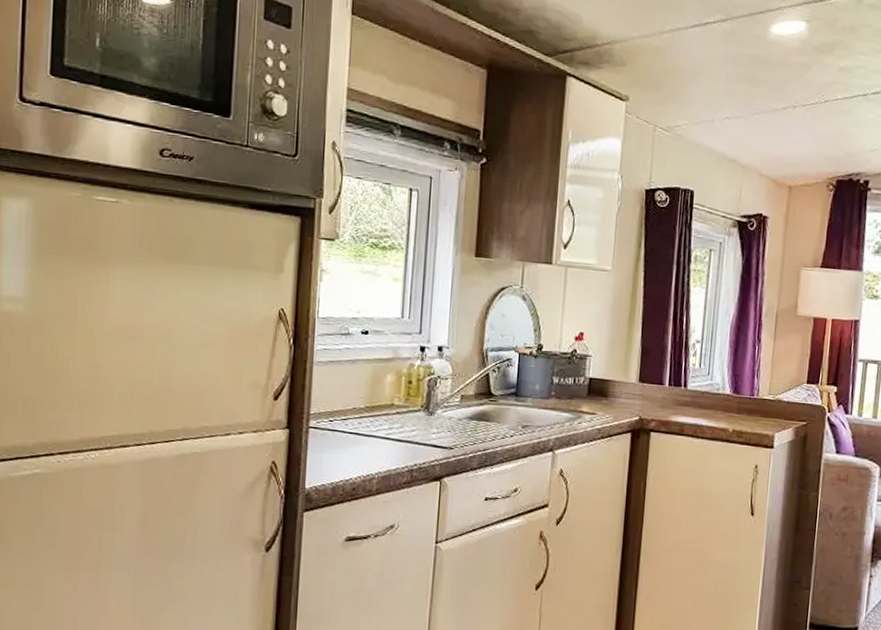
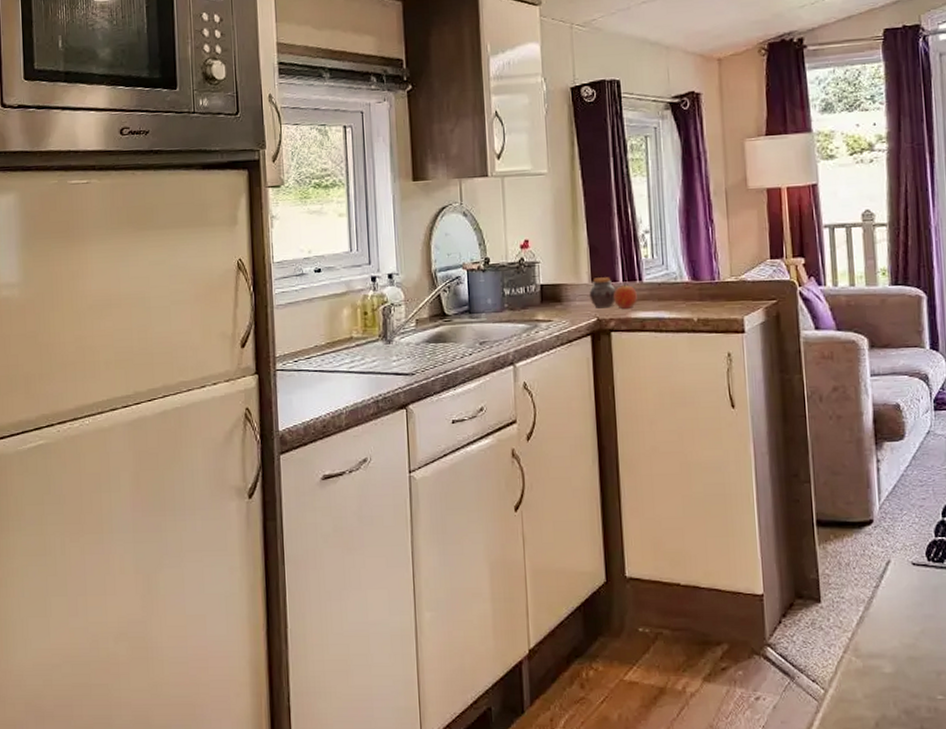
jar: none [635,378,661,409] -> present [589,277,616,308]
fruit: none [658,387,680,413] -> present [614,283,637,310]

